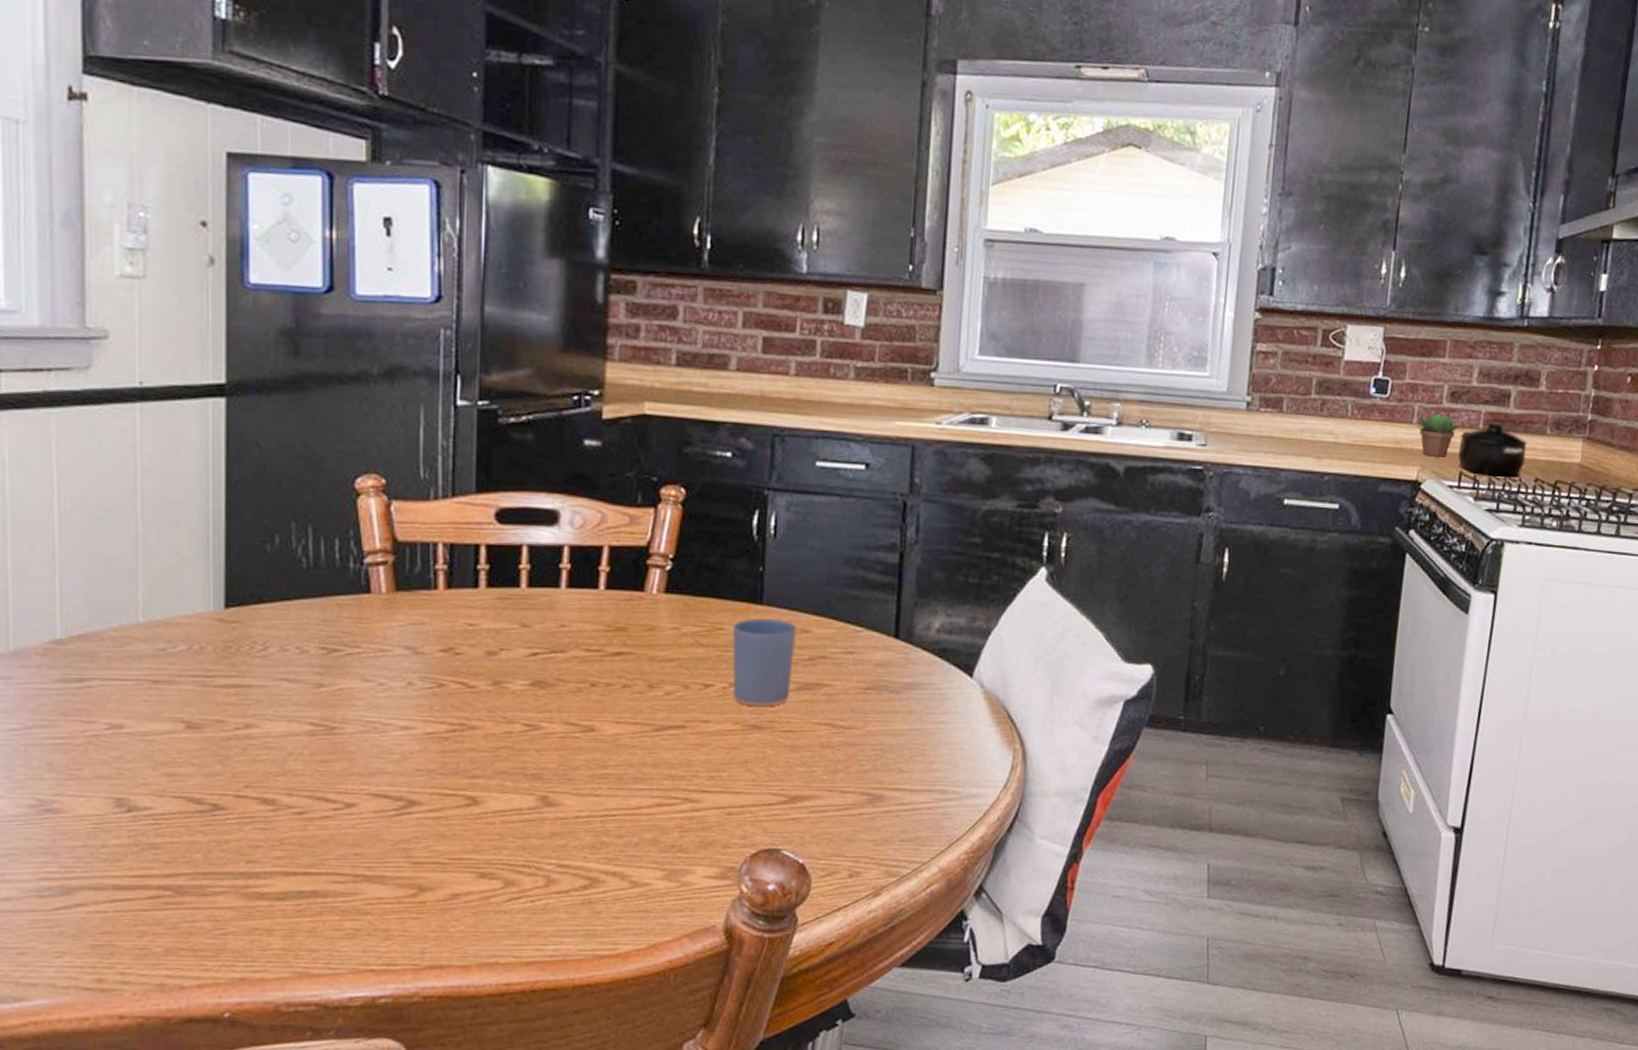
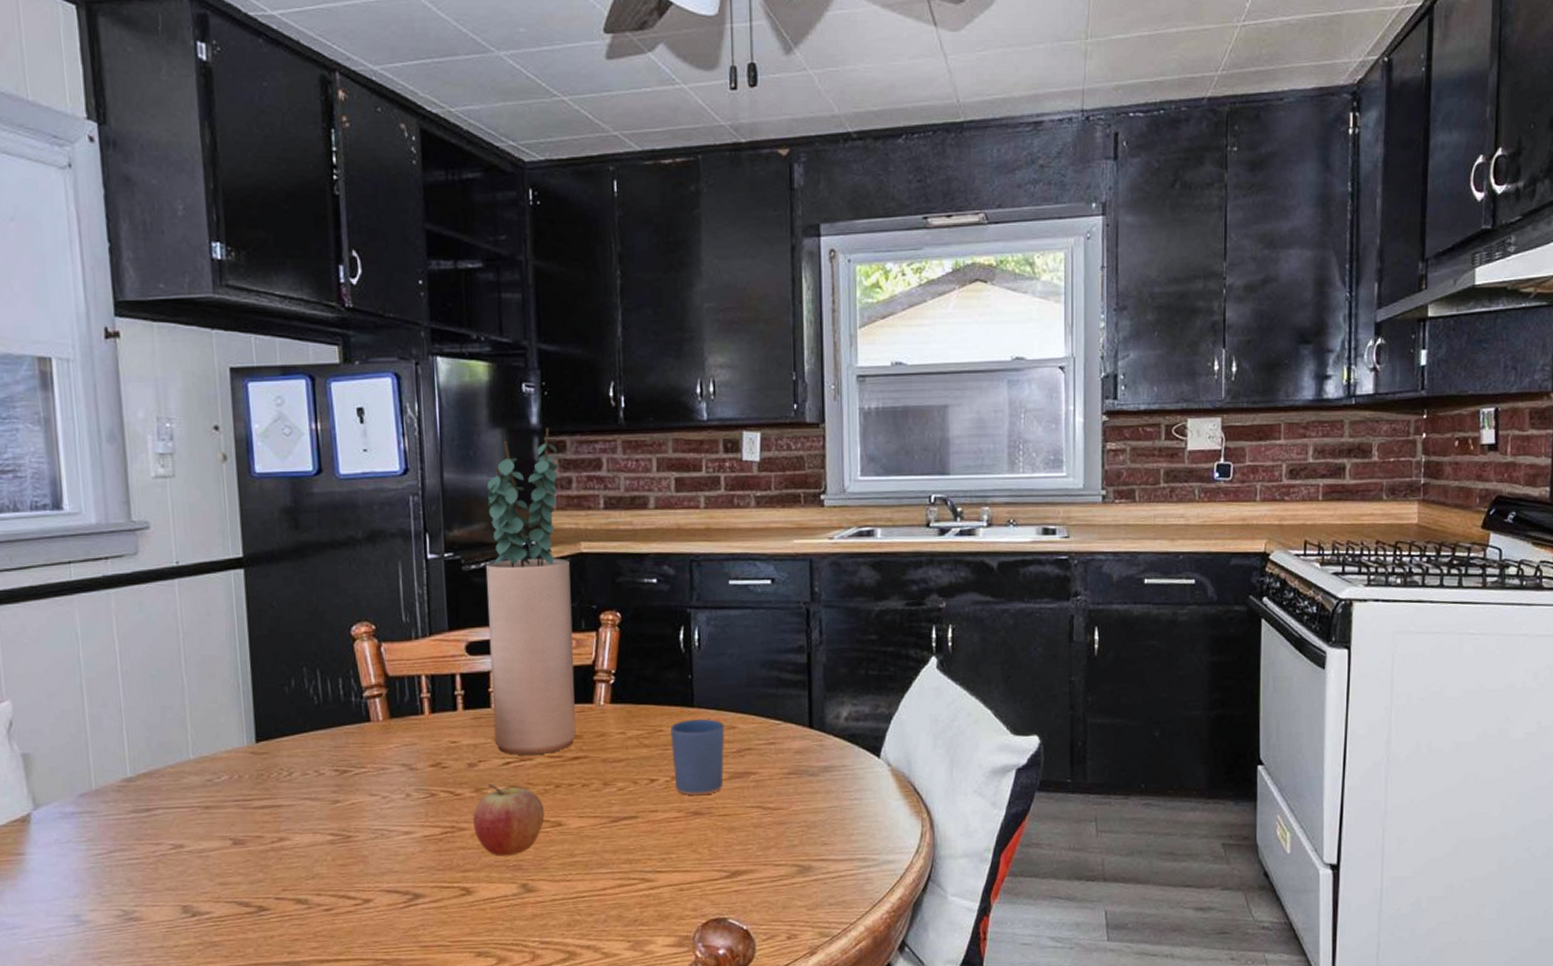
fruit: none [488,676,575,763] -> present [473,783,545,857]
vase: none [521,263,629,647] -> present [486,427,576,756]
succulent plant: present [1415,414,1460,457] -> none [1259,490,1300,530]
saucepan: present [1458,423,1528,477] -> none [1301,494,1366,543]

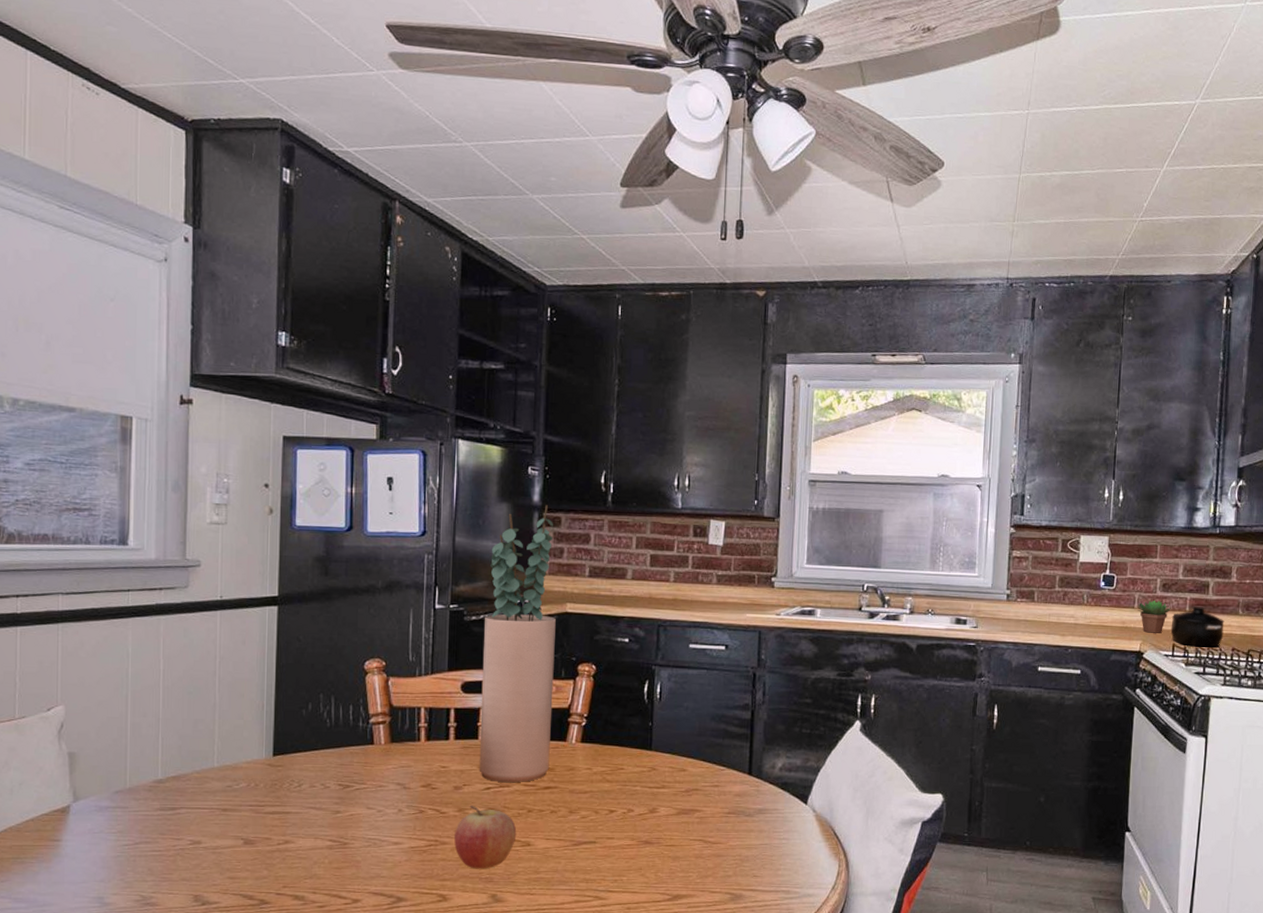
mug: present [671,719,725,796] -> none [630,761,677,827]
succulent plant: none [1259,490,1300,530] -> present [1136,600,1171,633]
saucepan: none [1301,494,1366,543] -> present [1170,607,1225,648]

